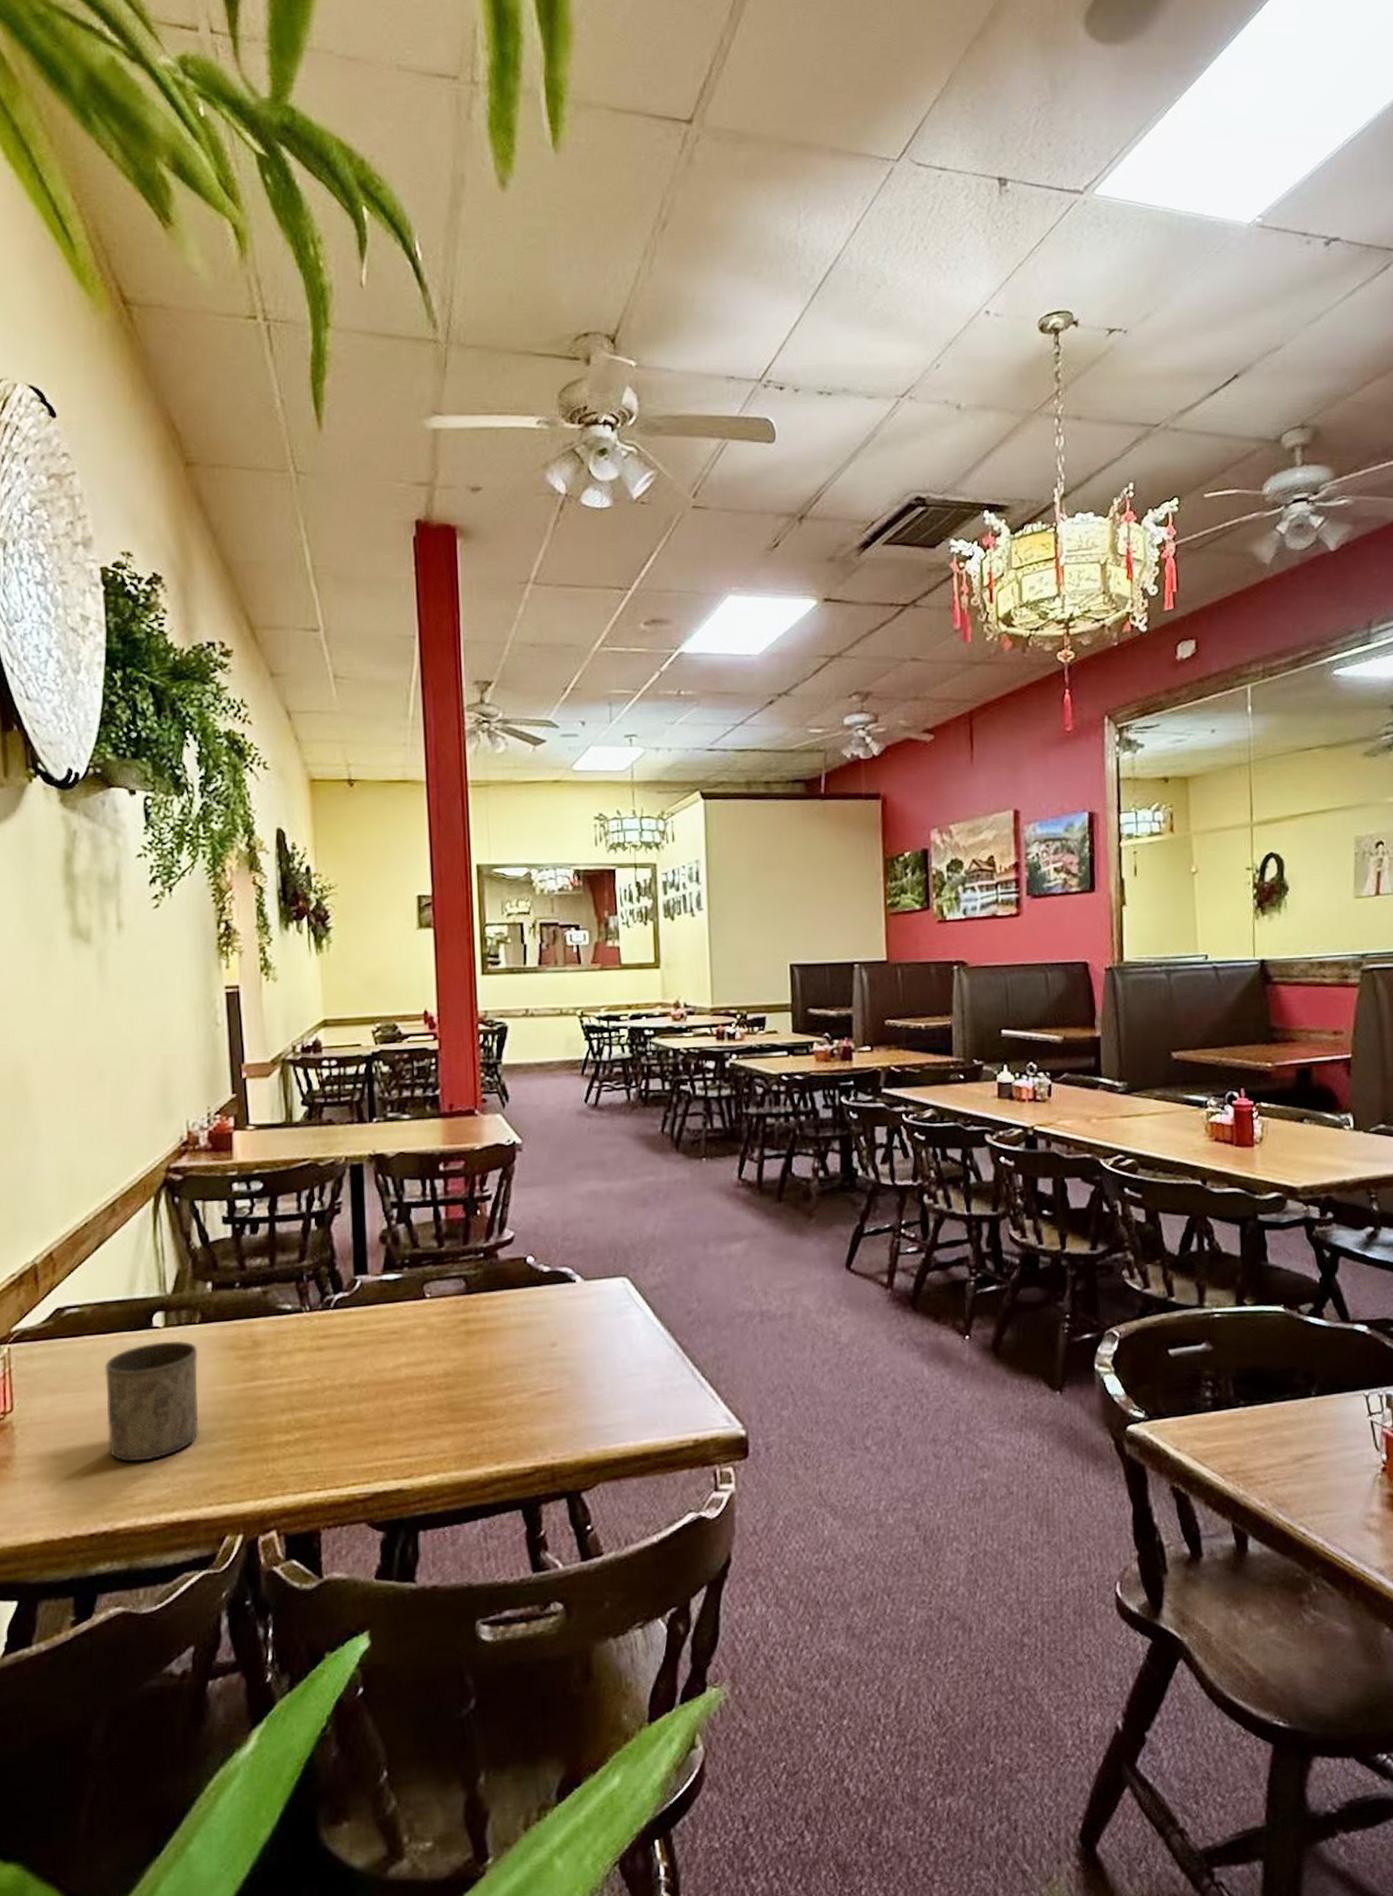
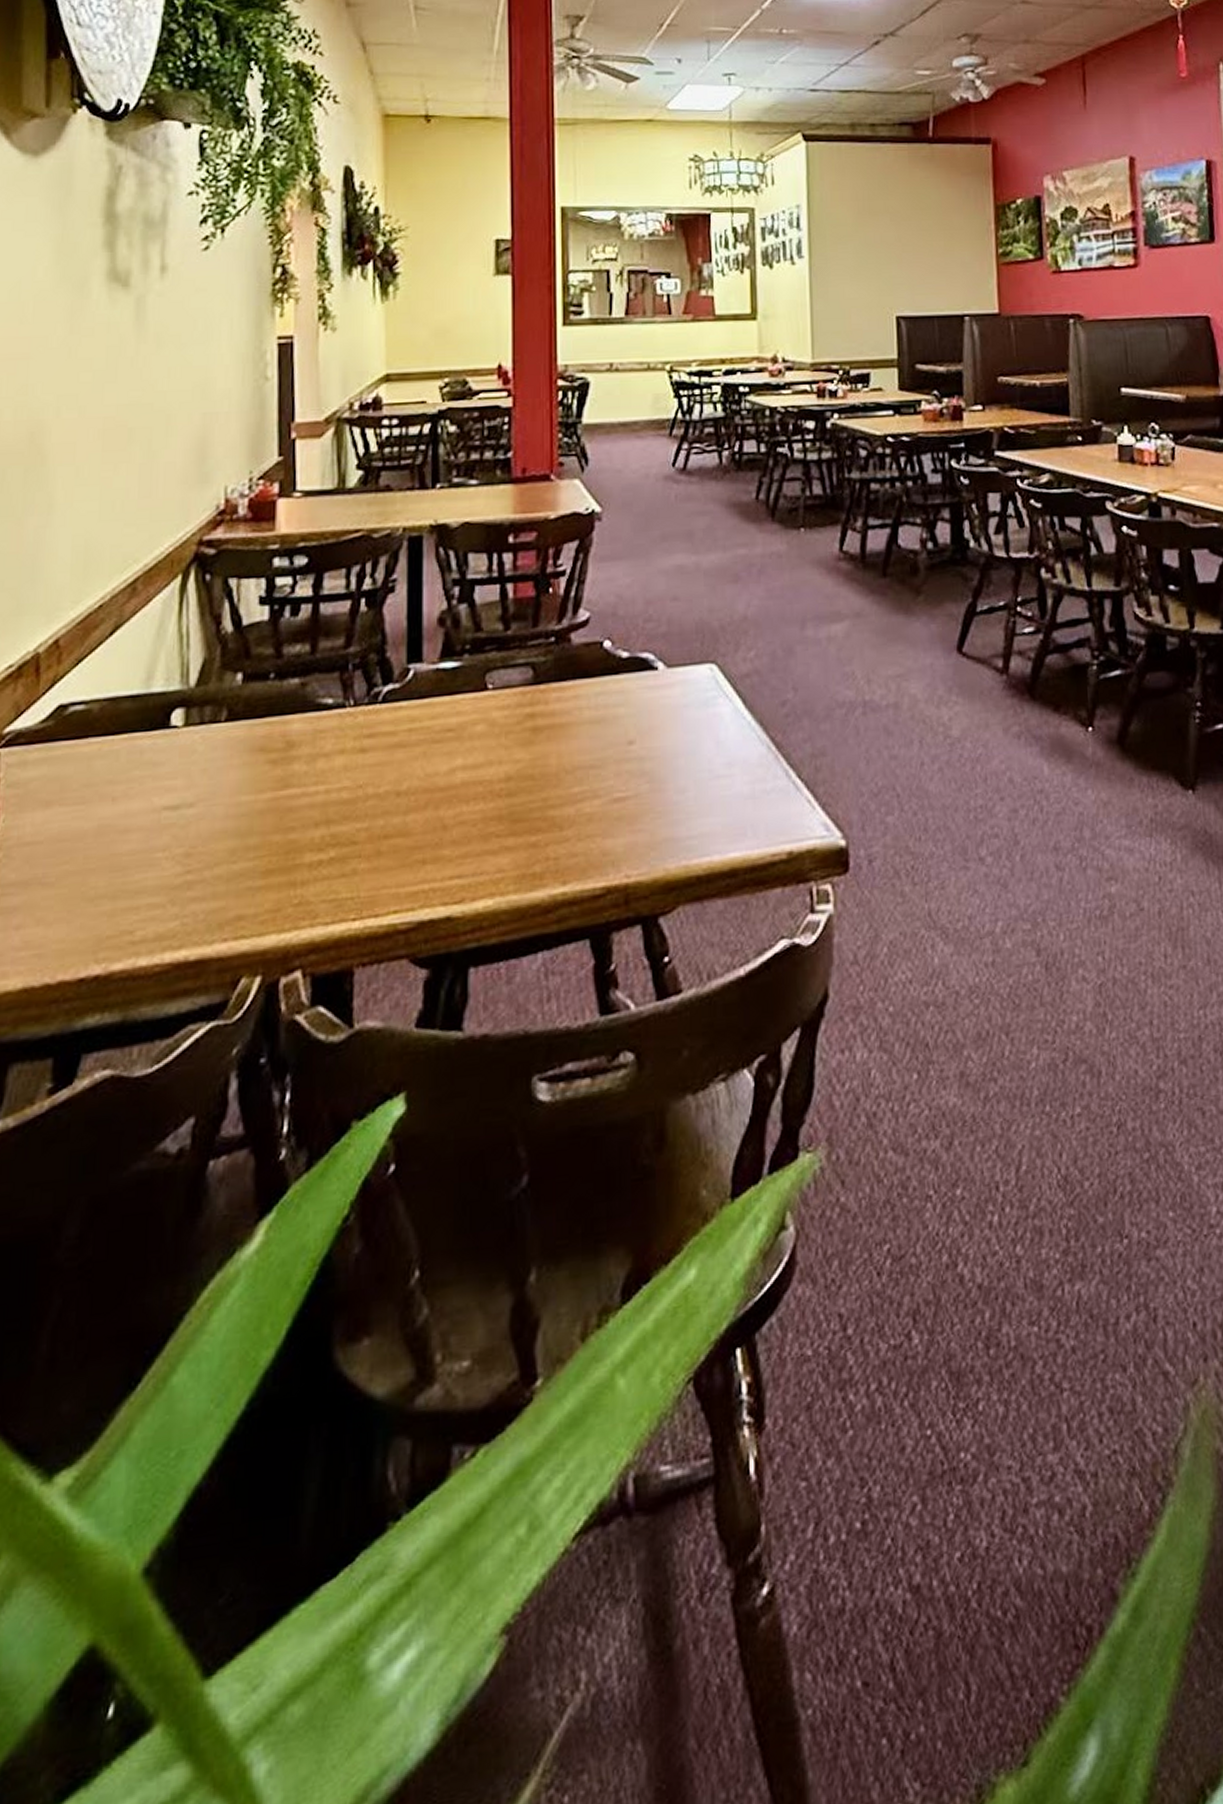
cup: present [104,1340,199,1462] -> none [108,741,221,889]

